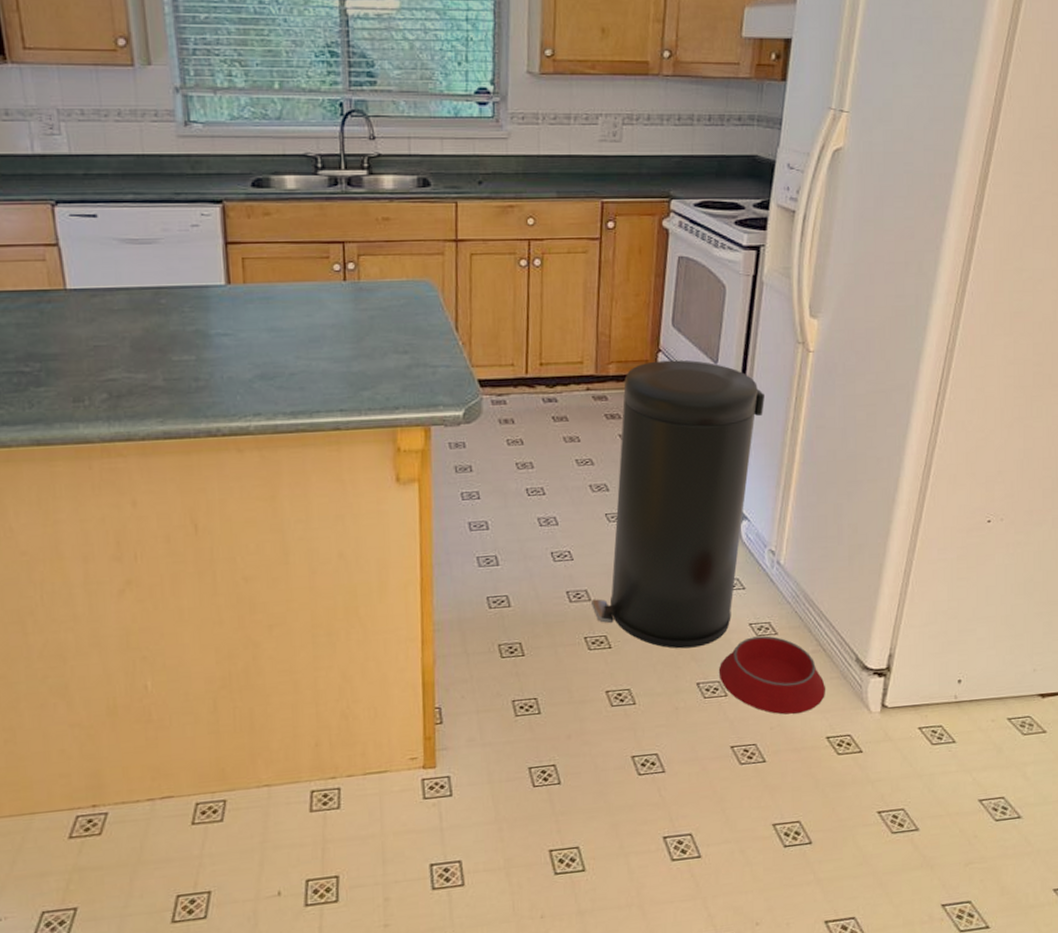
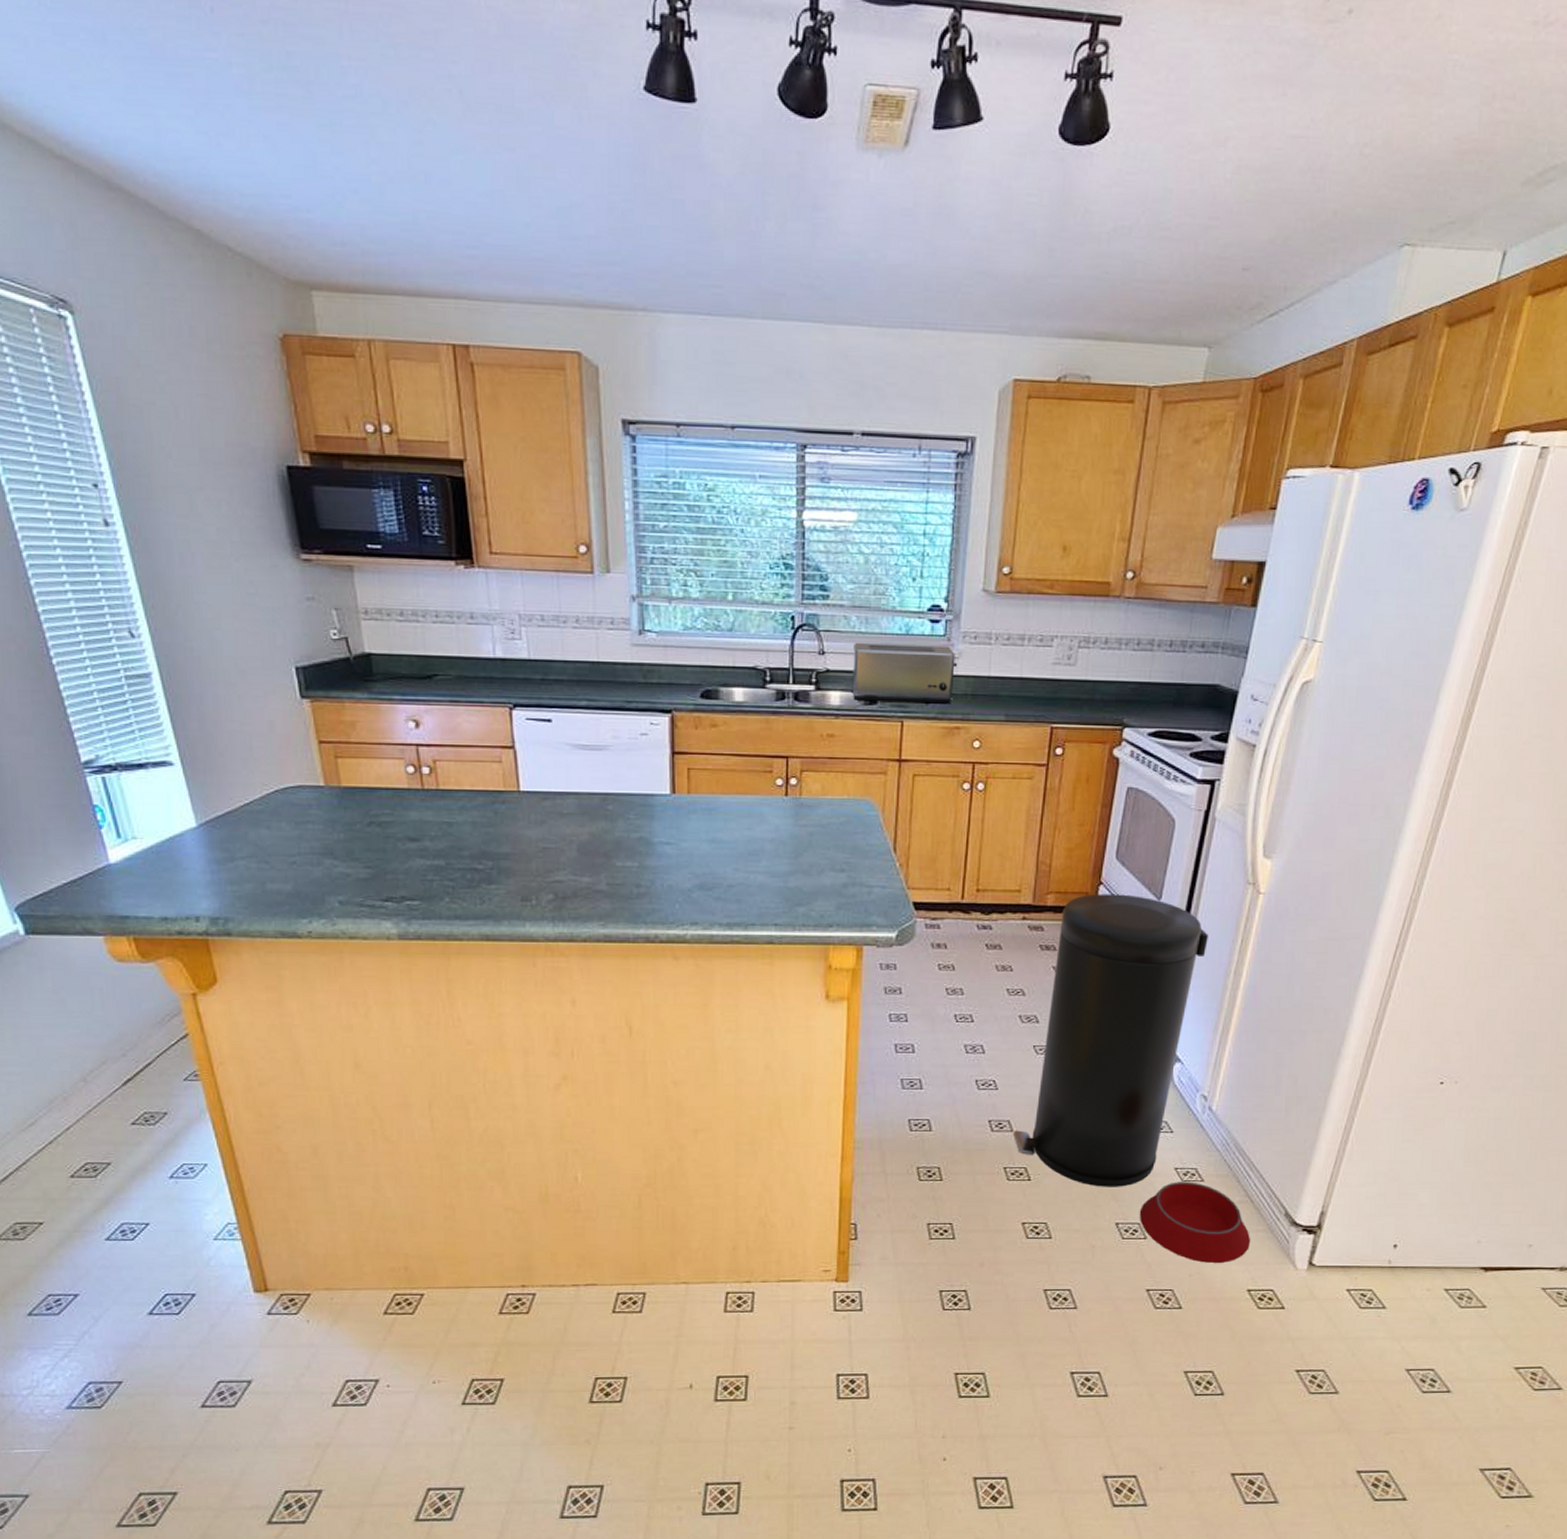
toaster: none [403,126,508,184] -> present [852,642,958,704]

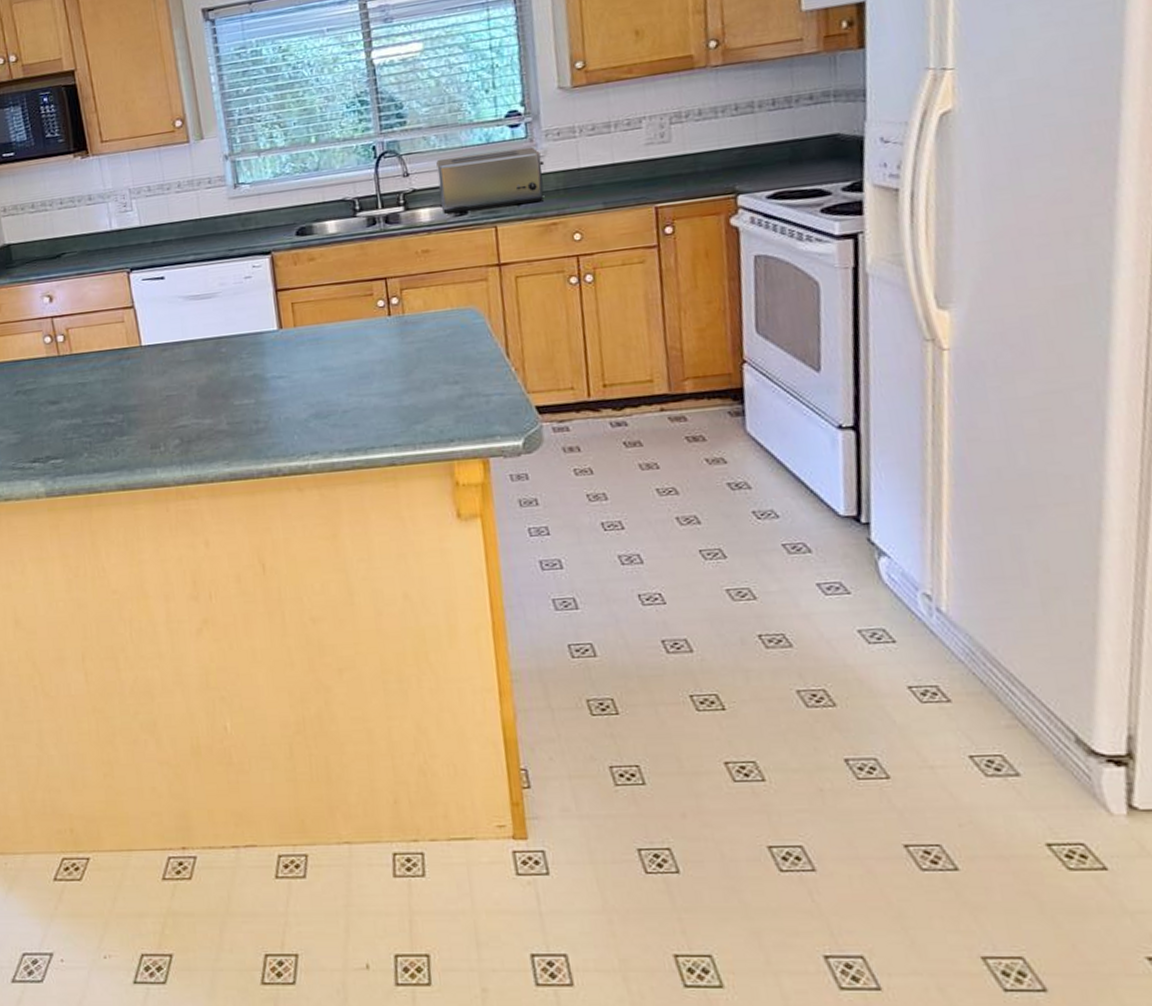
pedal bin: present [1013,894,1208,1187] -> none [694,370,890,715]
pet bowl: present [1140,1181,1250,1263] -> none [873,703,1036,808]

